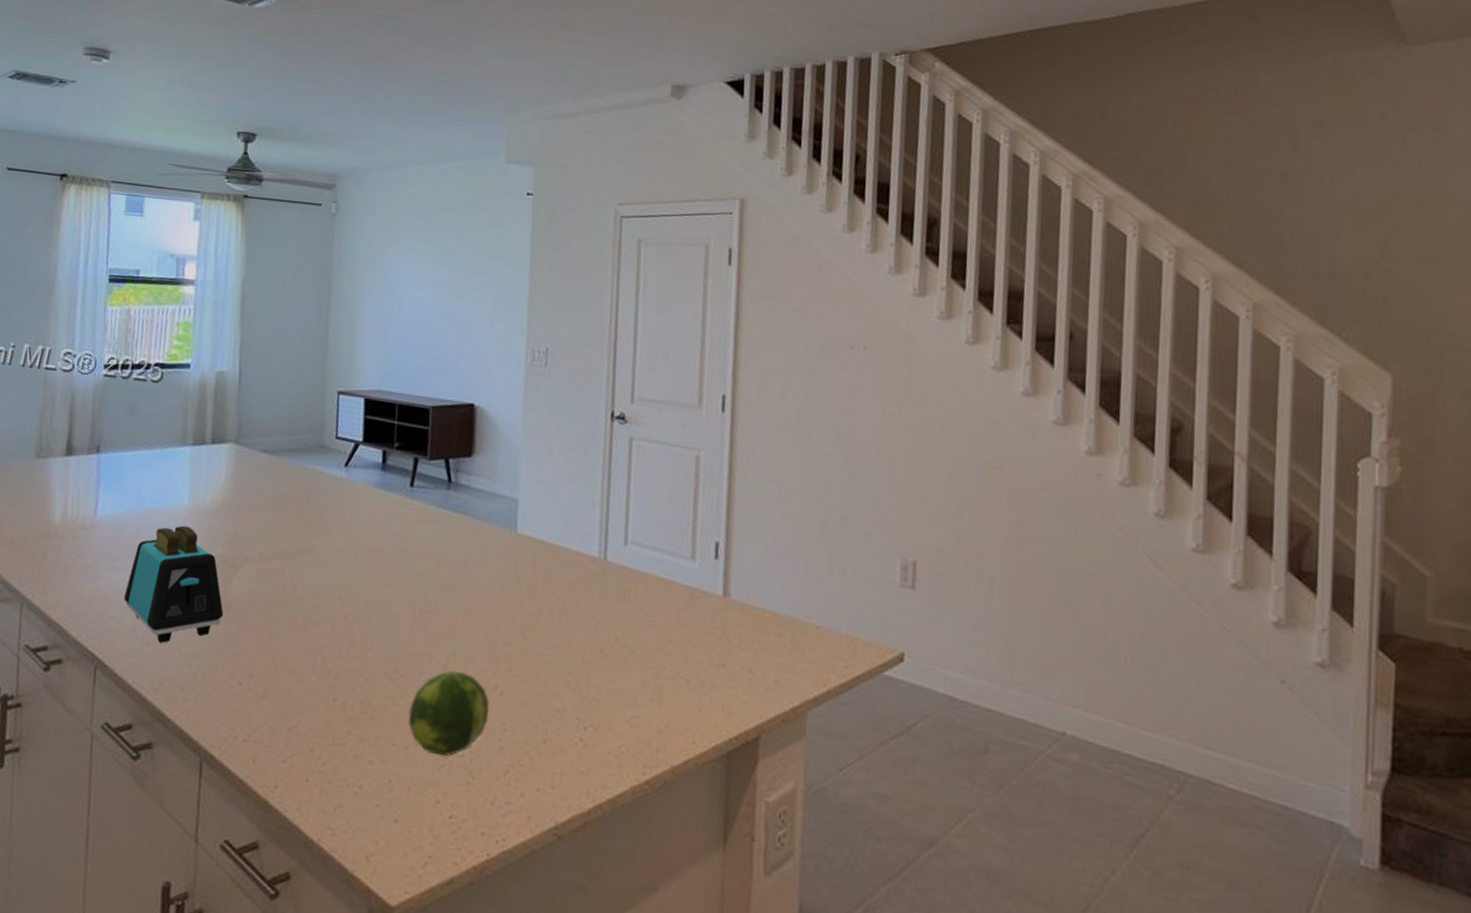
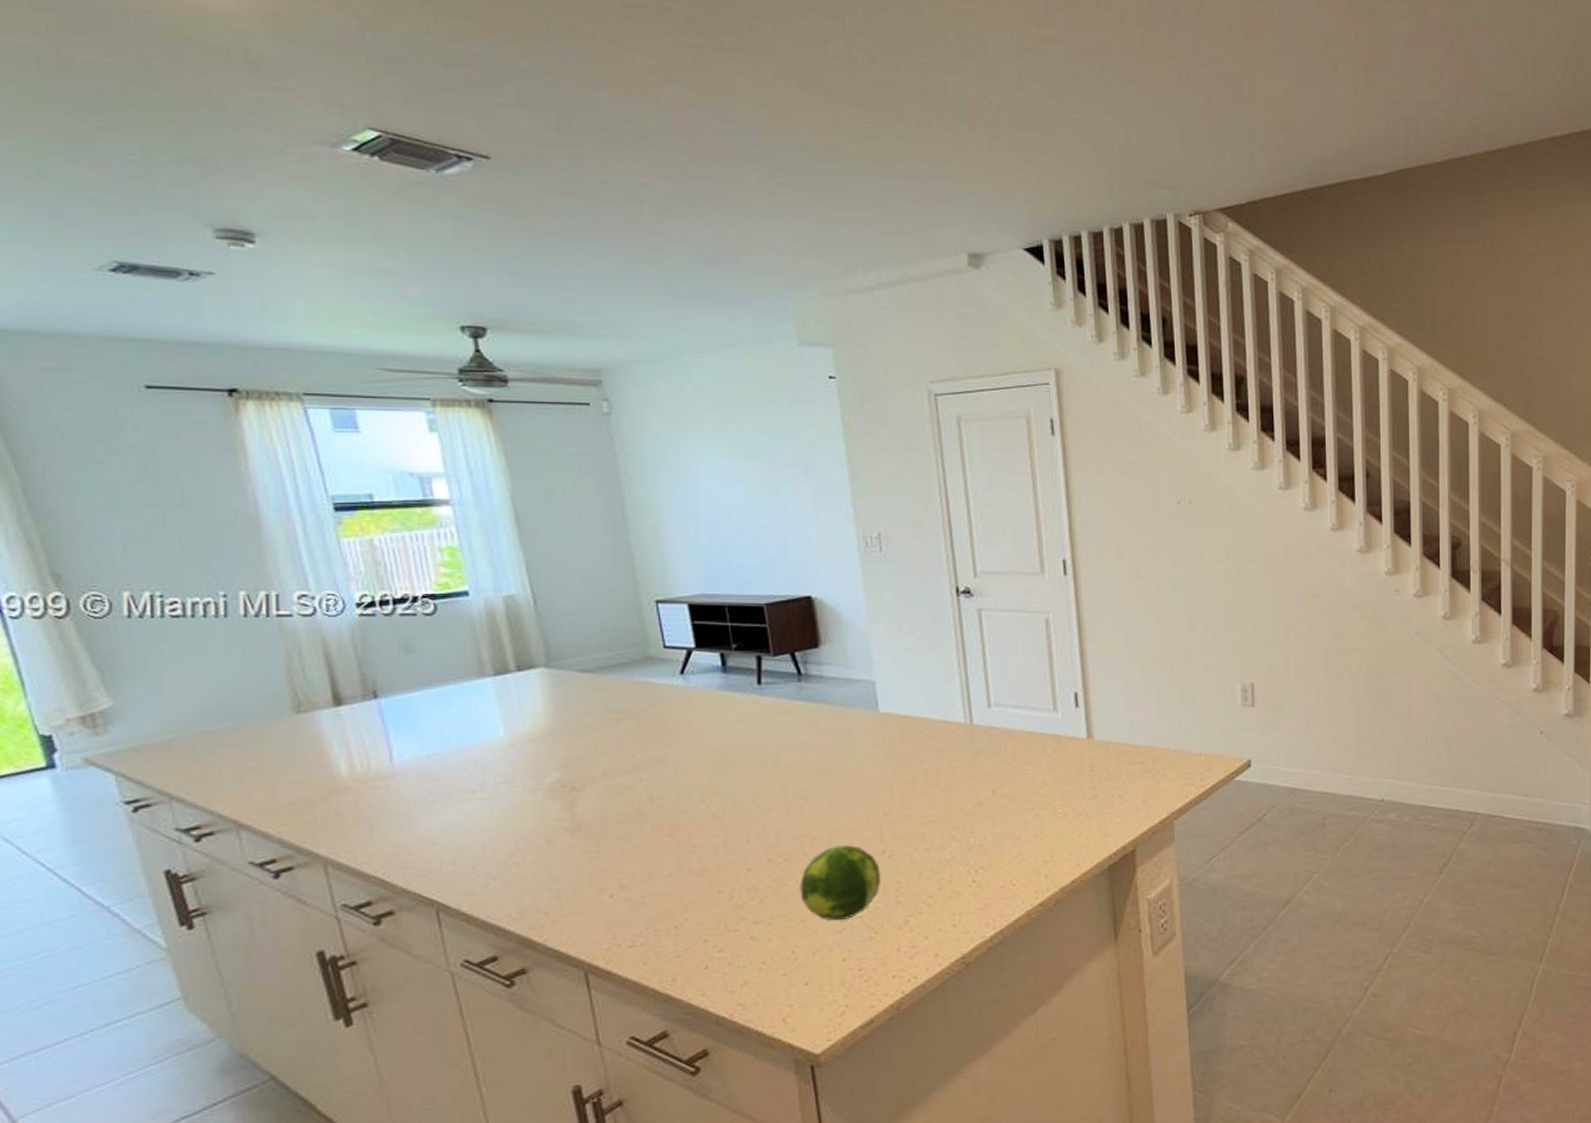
toaster: present [123,525,224,643] -> none [451,757,575,875]

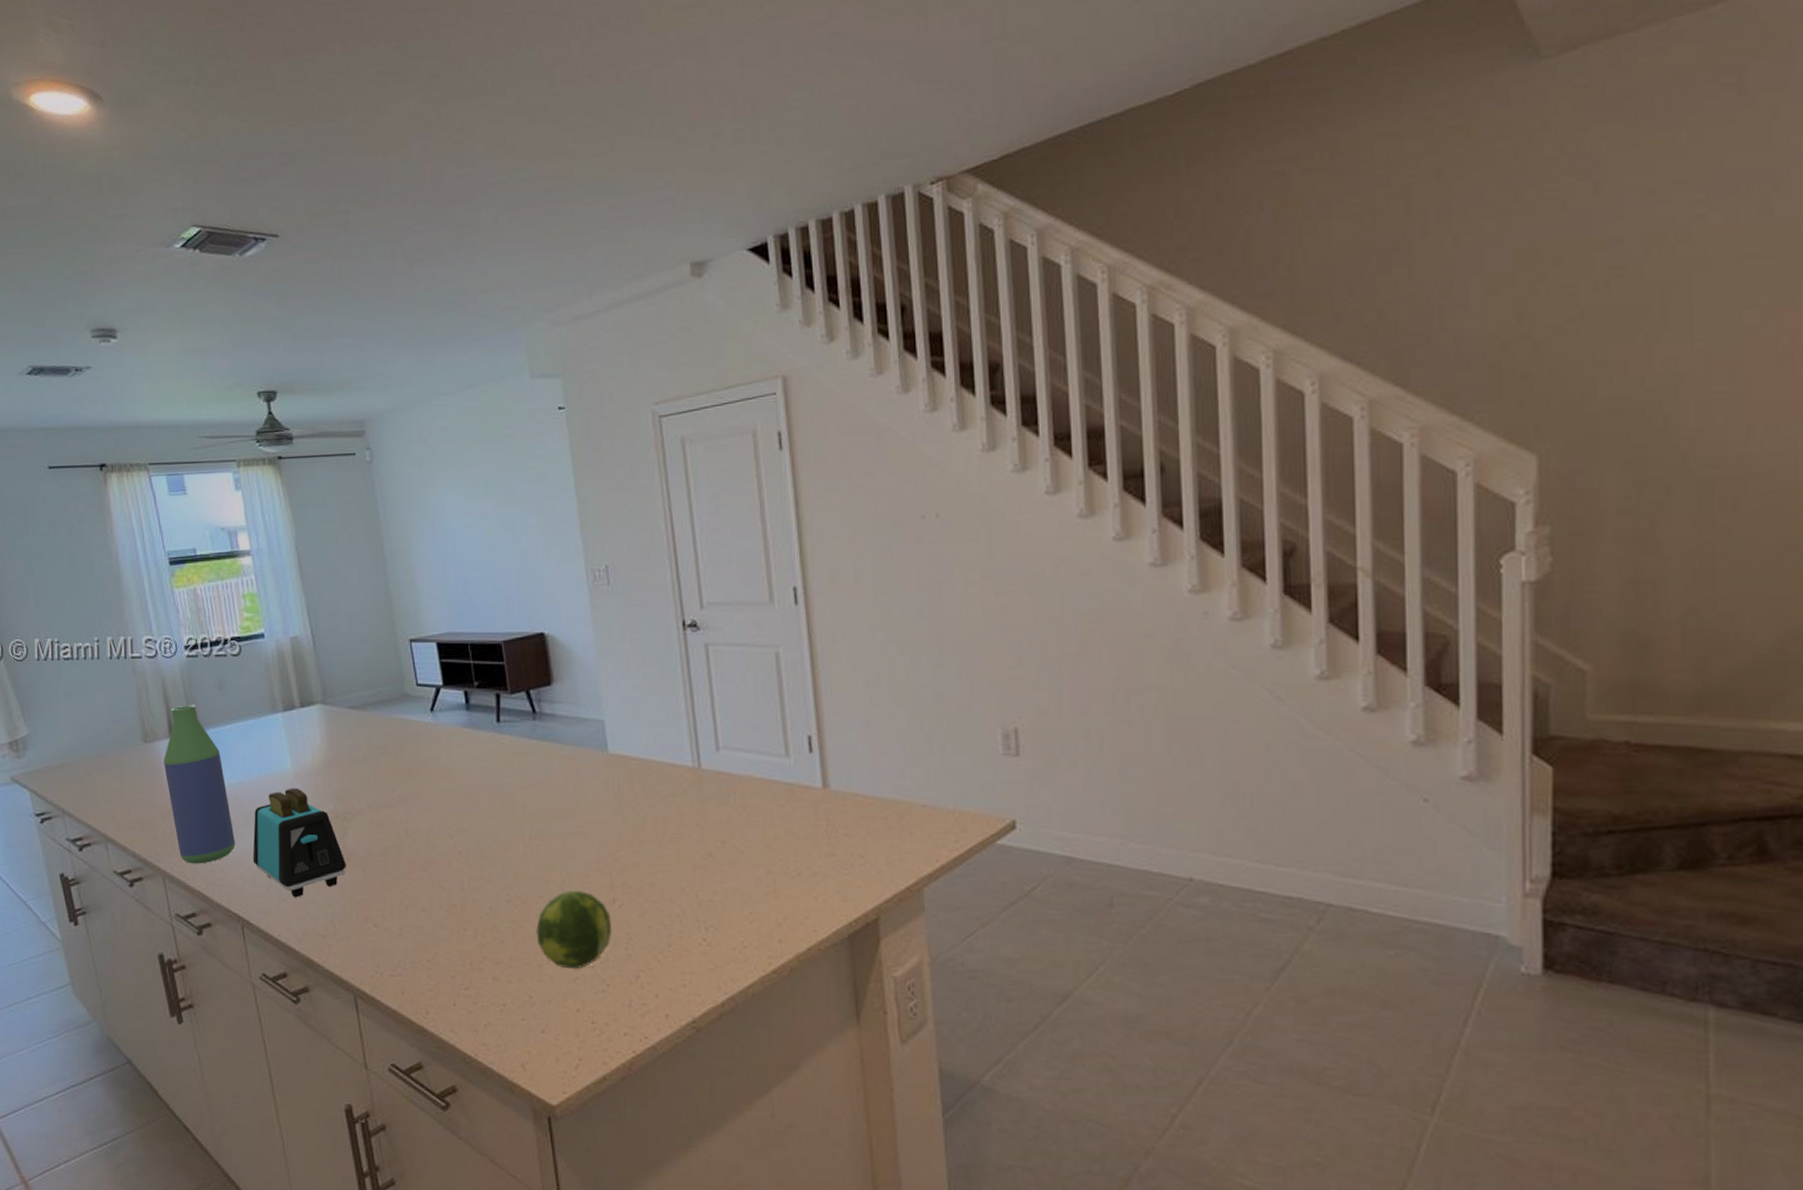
bottle: none [324,669,428,847] -> present [163,705,235,864]
toaster: none [451,757,575,875] -> present [252,788,346,898]

